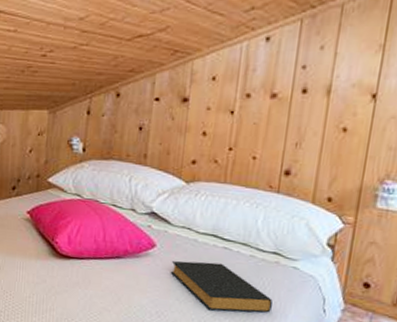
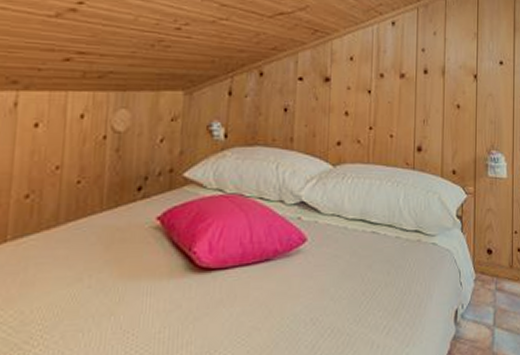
hardback book: present [170,261,274,313] -> none [322,250,420,305]

